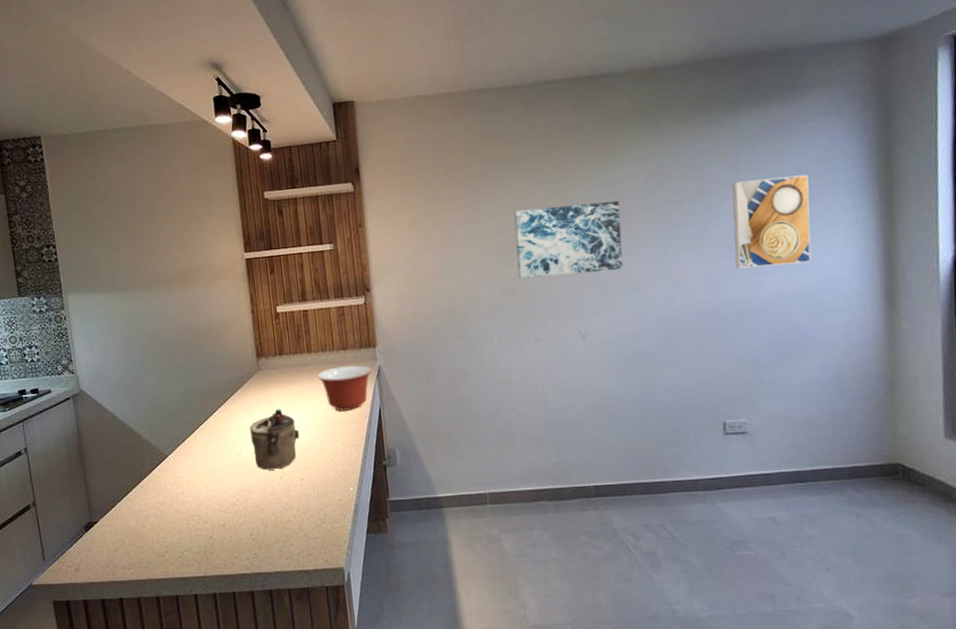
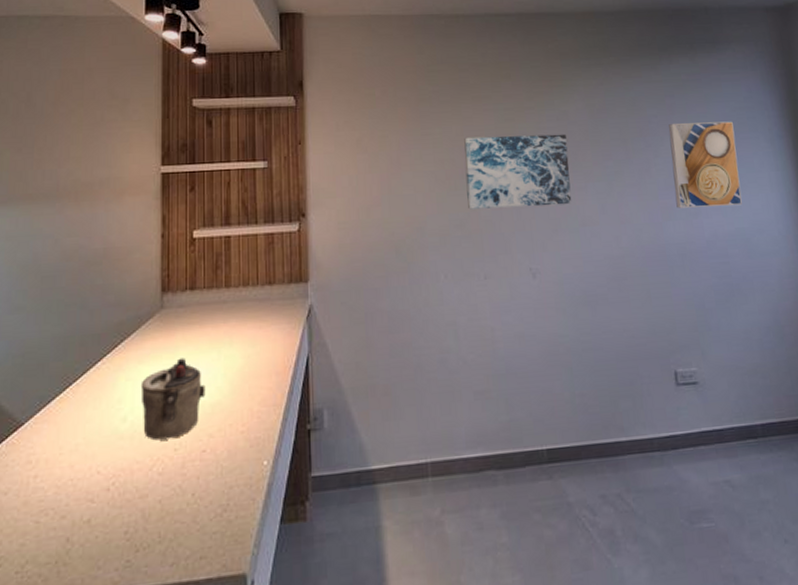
mixing bowl: present [317,365,372,411] -> none [235,303,302,361]

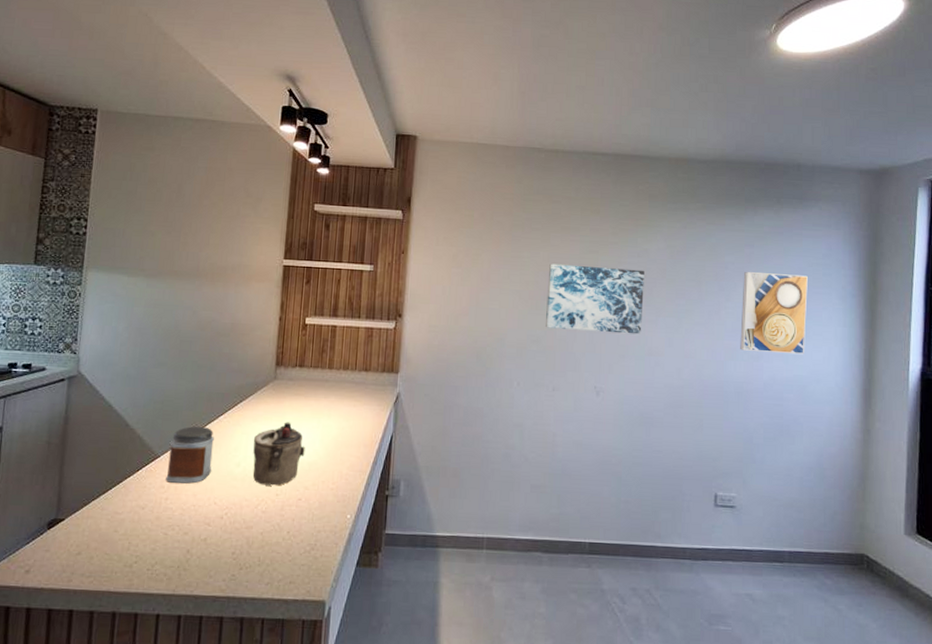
jar: none [33,378,92,455] -> present [166,426,214,484]

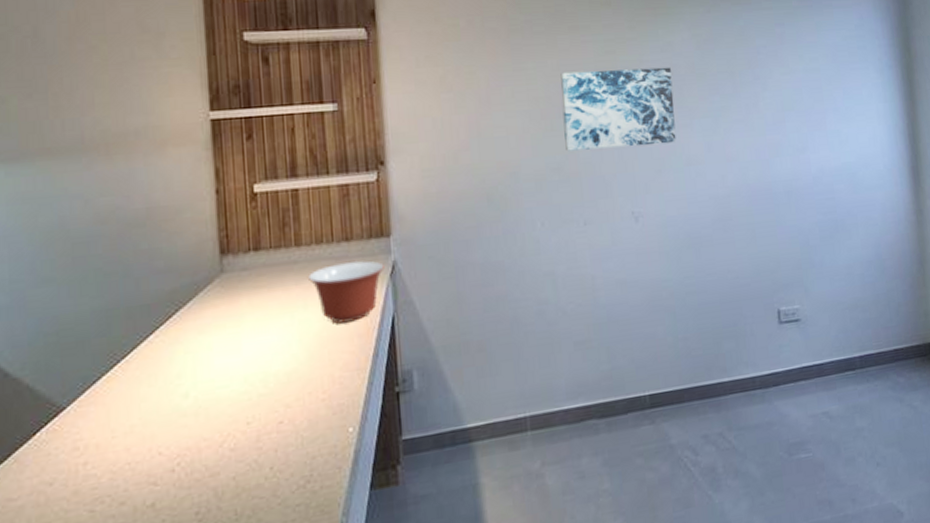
jar: present [166,426,214,484] -> none [77,354,149,441]
teapot: present [253,422,305,486] -> none [202,325,279,416]
mixing bowl: none [334,387,391,434] -> present [308,260,385,324]
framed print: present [740,272,808,355] -> none [778,51,849,144]

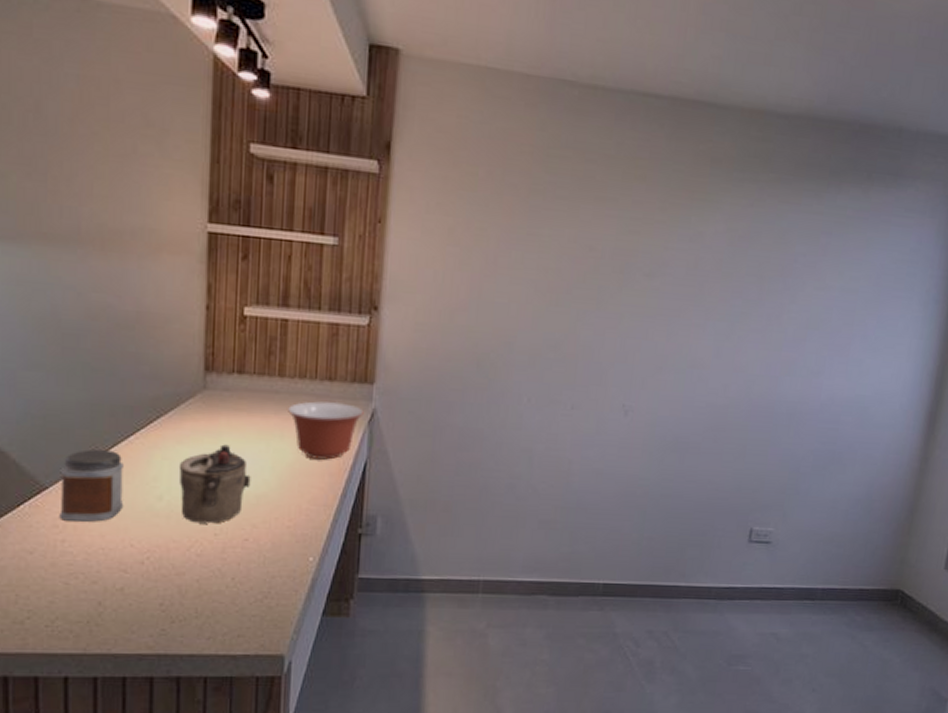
jar: none [77,354,149,441] -> present [59,449,124,522]
teapot: none [202,325,279,416] -> present [178,444,251,524]
wall art: present [560,67,677,152] -> none [567,245,696,342]

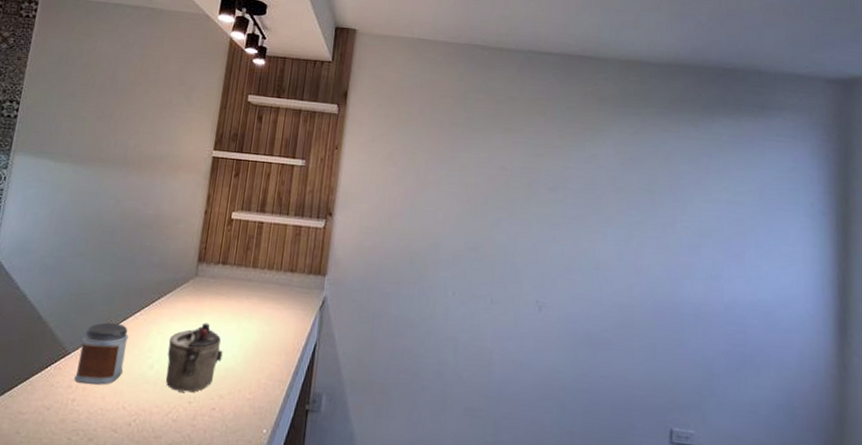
mixing bowl: present [288,401,364,460] -> none [257,289,317,340]

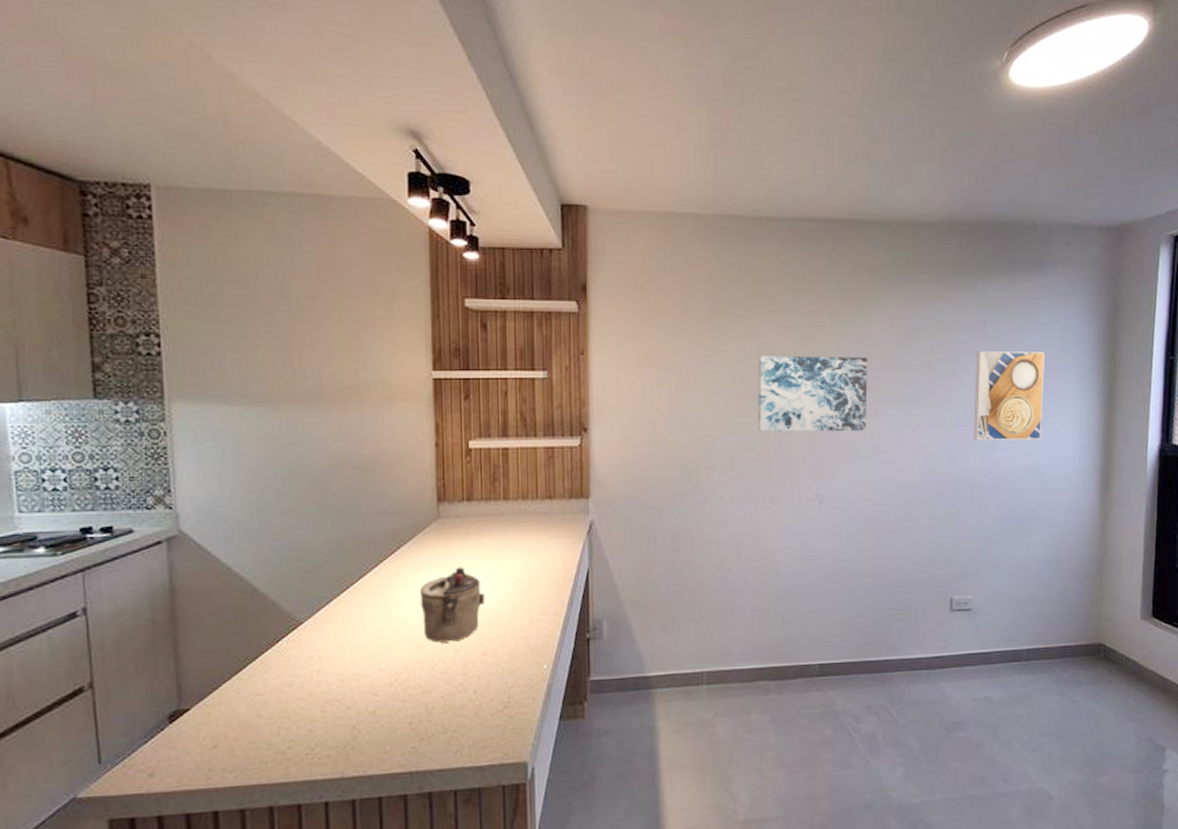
jar: present [74,322,128,385] -> none [313,582,372,652]
wall art: none [485,165,592,246] -> present [758,355,868,432]
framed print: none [697,183,772,277] -> present [974,351,1045,440]

